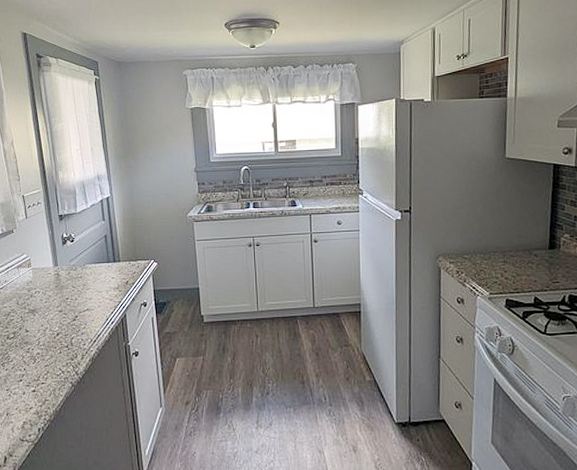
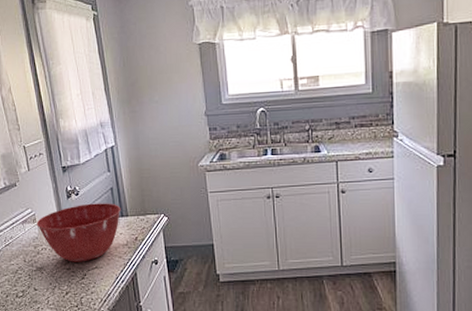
mixing bowl: none [31,249,114,305] -> present [36,203,121,262]

